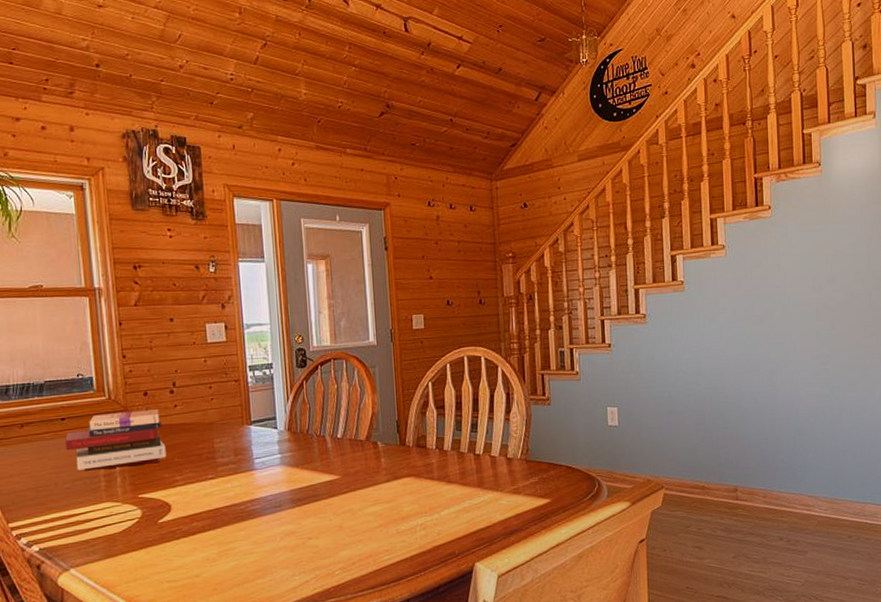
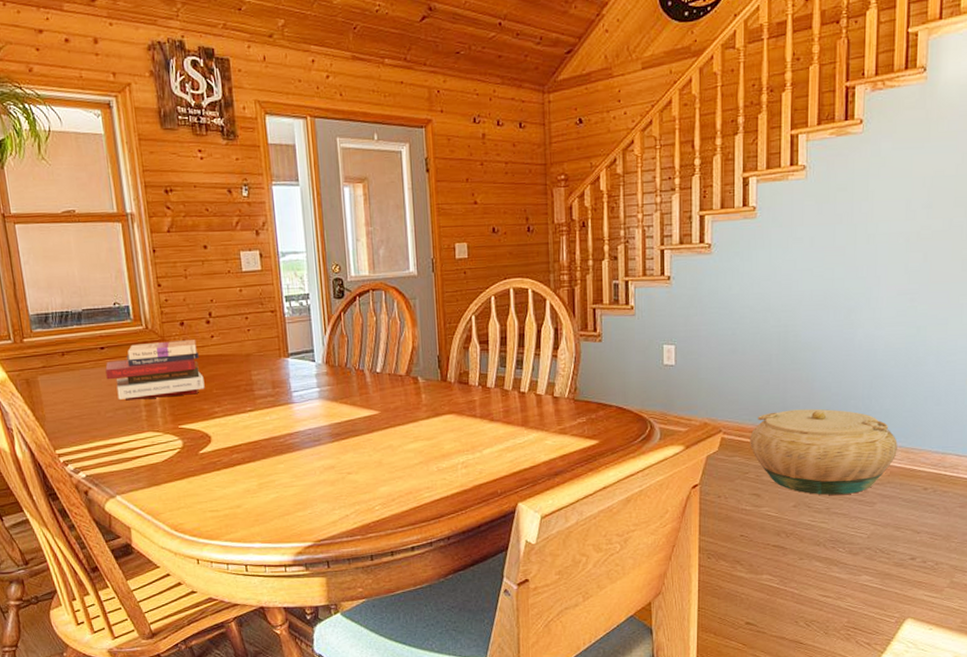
basket: none [690,464,822,546] -> present [750,408,898,495]

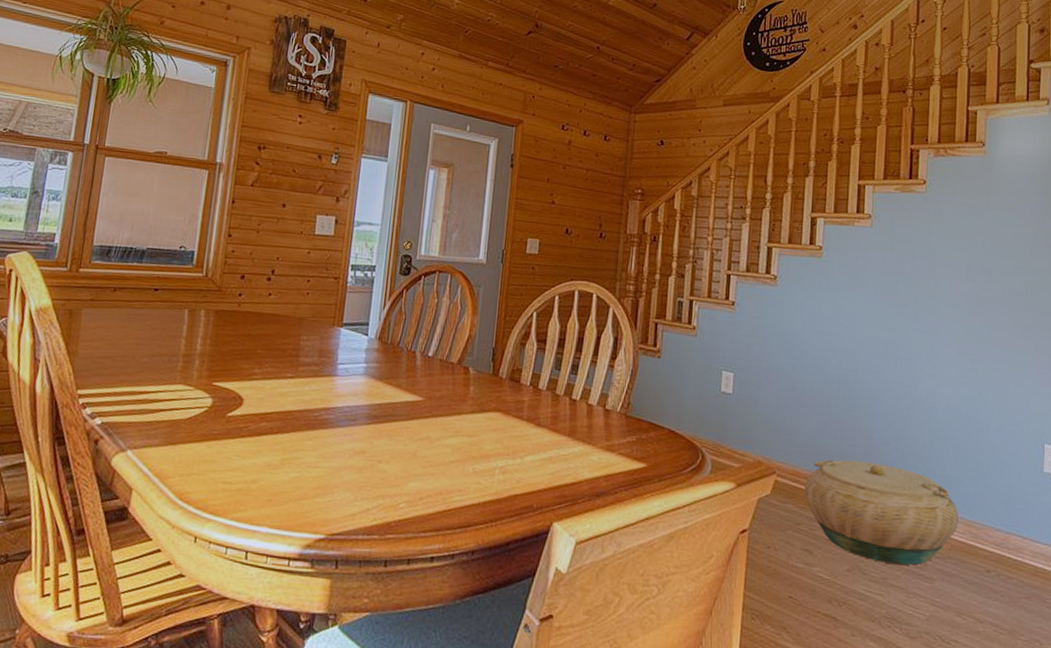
books: present [105,340,205,401] -> none [152,290,253,352]

